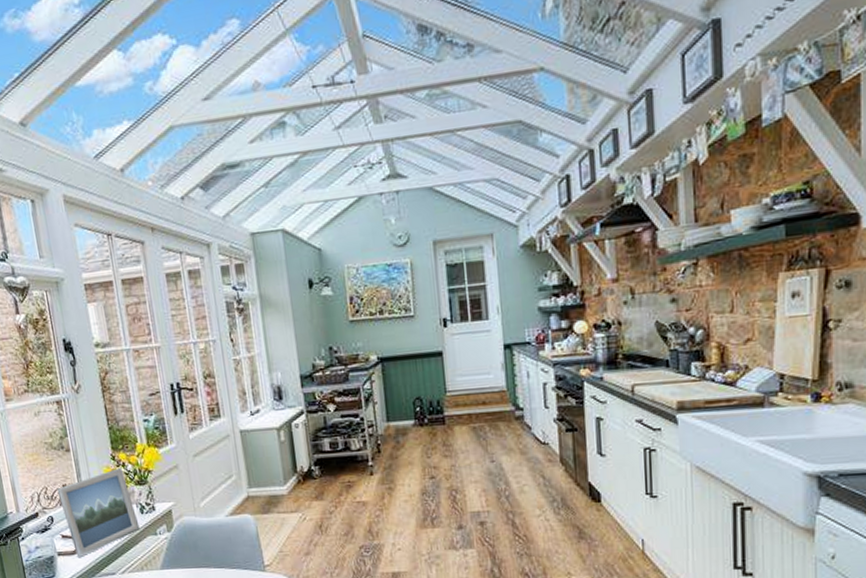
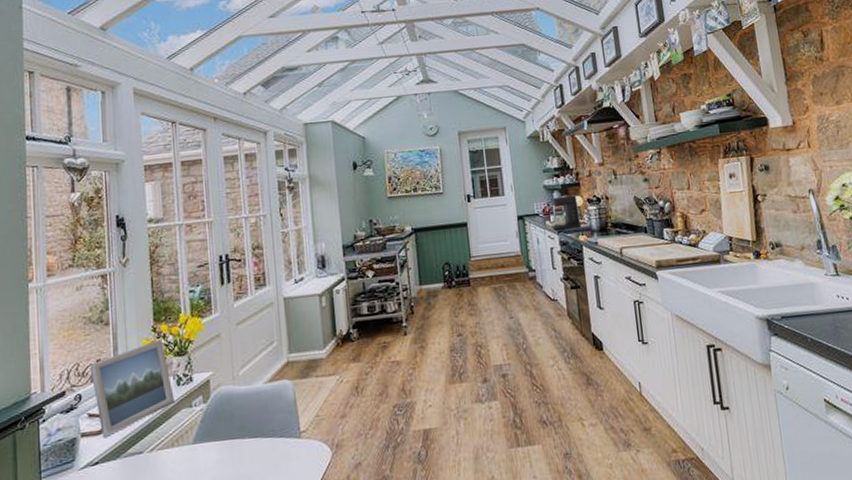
coffee maker: none [541,319,583,362] -> present [547,195,581,231]

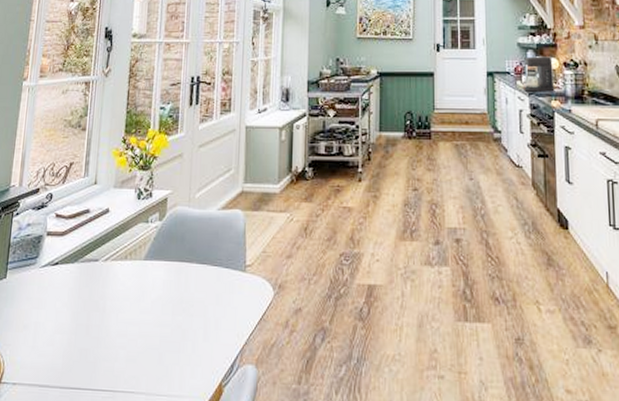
picture frame: present [89,340,175,439] -> none [63,151,134,240]

